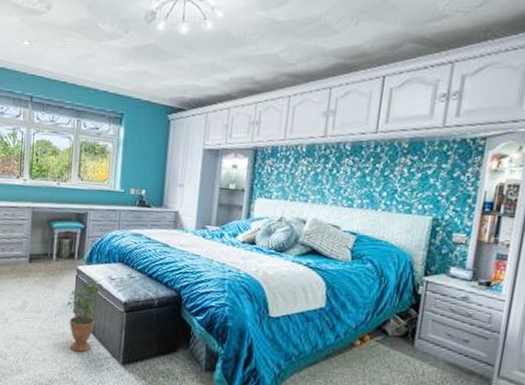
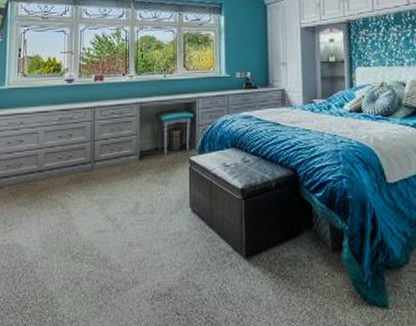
potted plant: present [66,278,102,353] -> none [181,167,217,251]

